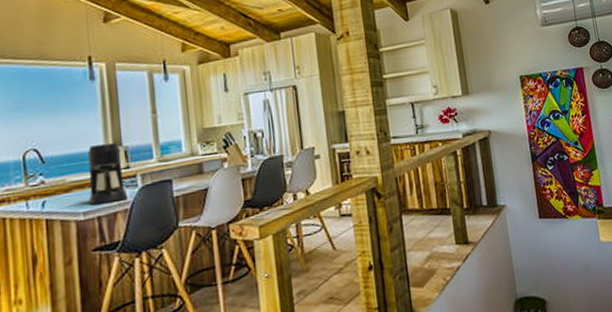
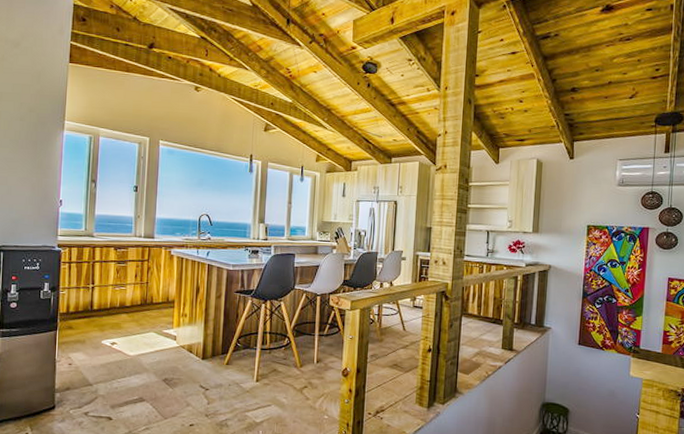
coffee maker: present [87,141,129,205] -> none [237,219,264,262]

